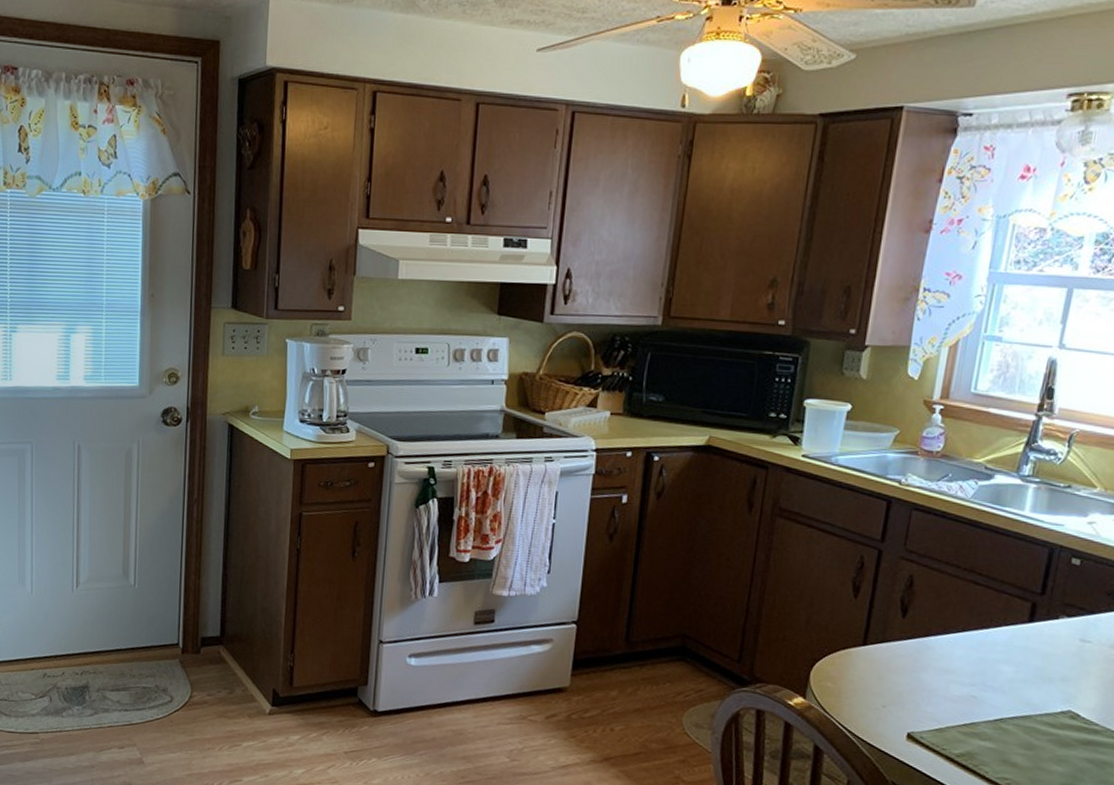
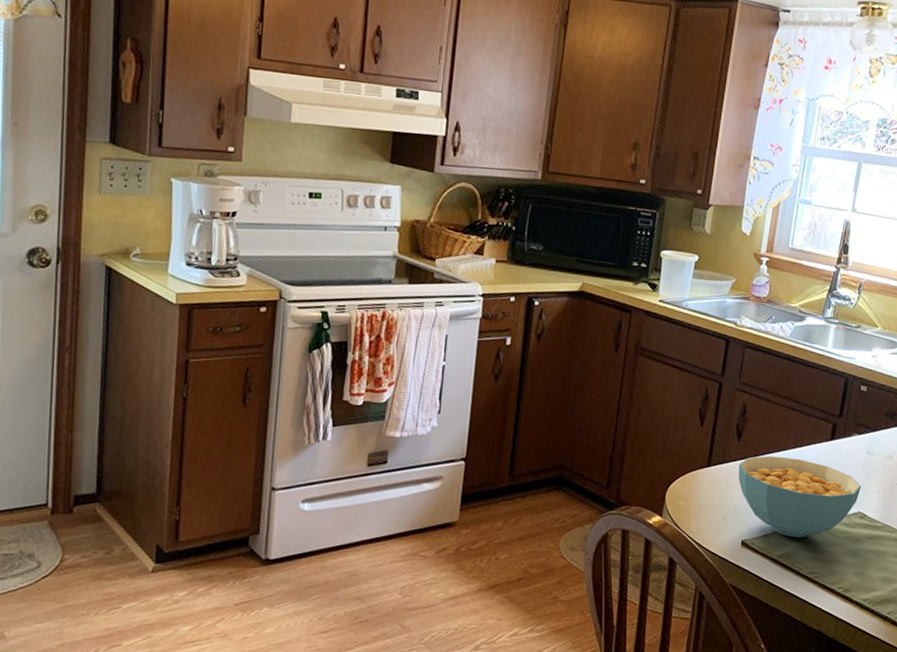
cereal bowl: none [903,636,1073,736] -> present [738,456,861,538]

